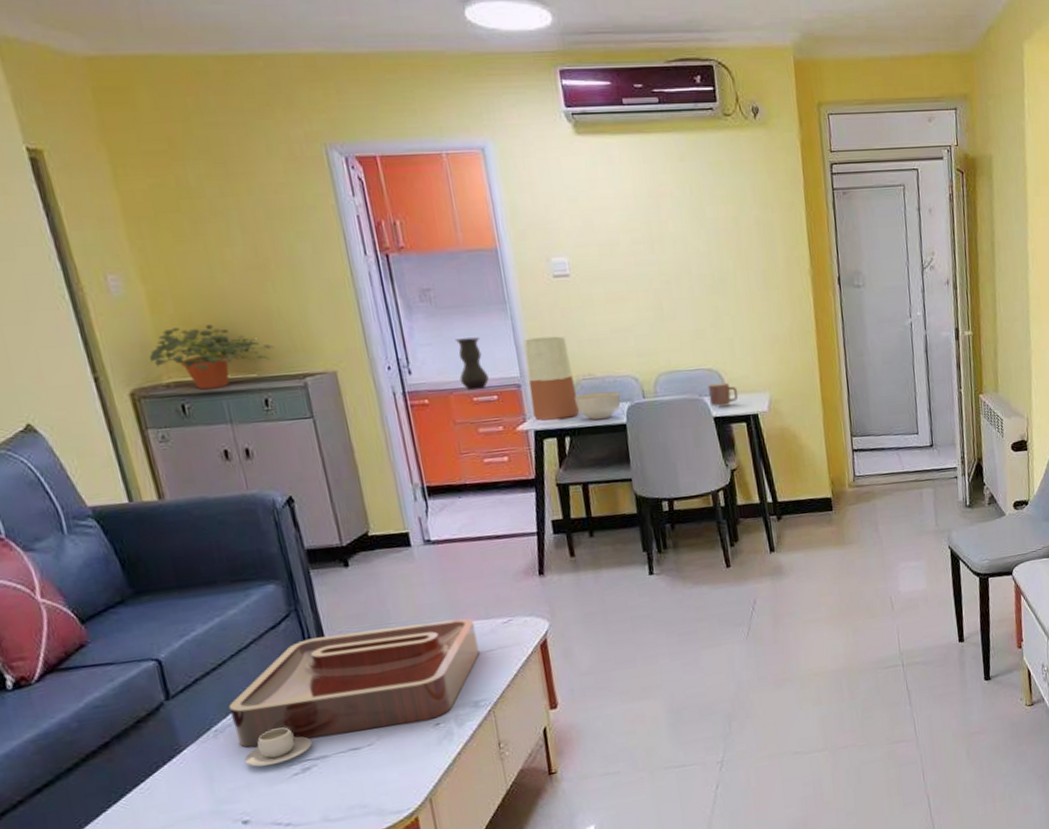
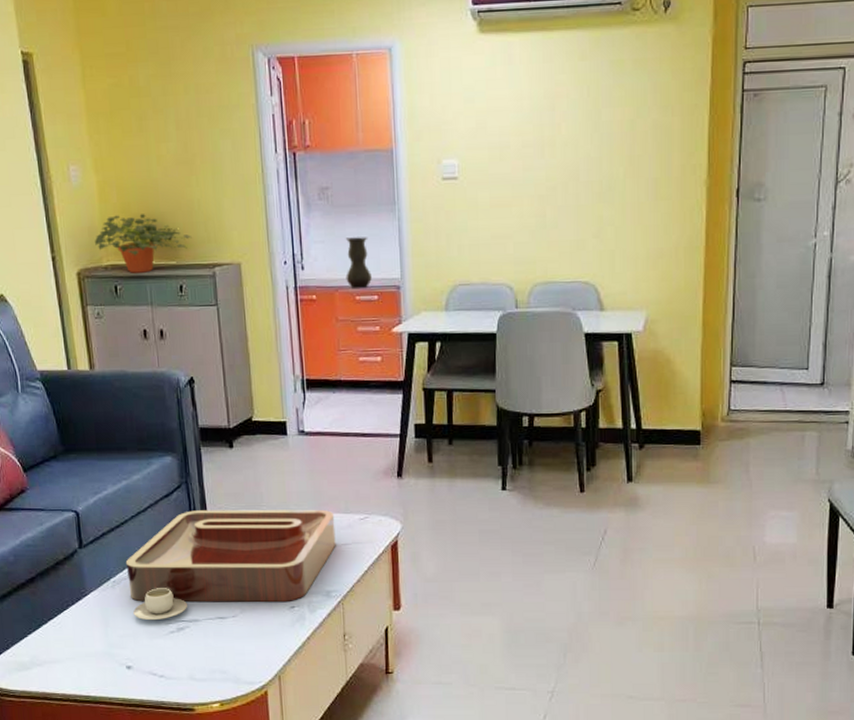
vase: present [523,336,580,421] -> none [407,239,453,324]
bowl: present [574,391,621,421] -> none [448,299,494,327]
mug: present [707,382,739,408] -> none [582,297,613,323]

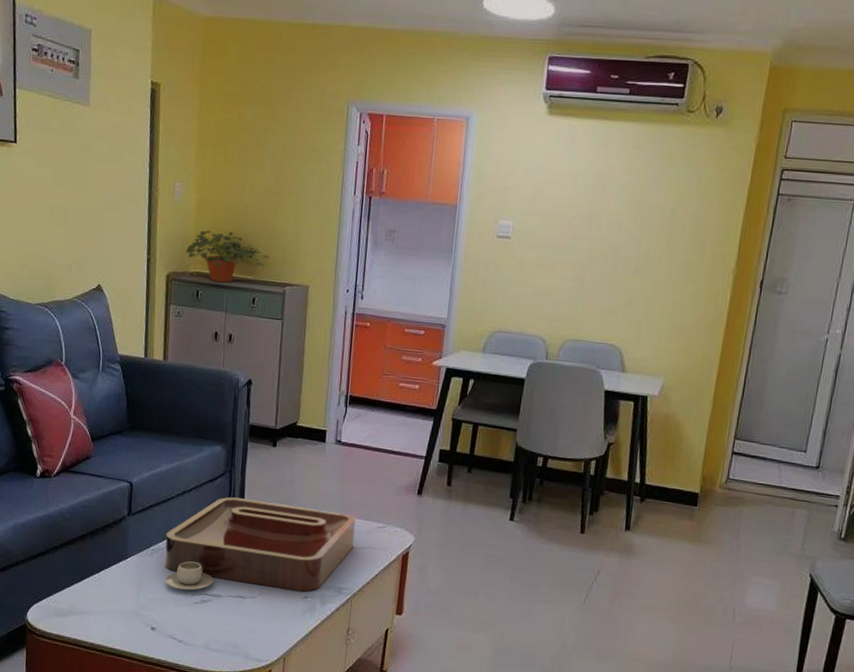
vase: present [345,237,372,290] -> none [398,276,424,324]

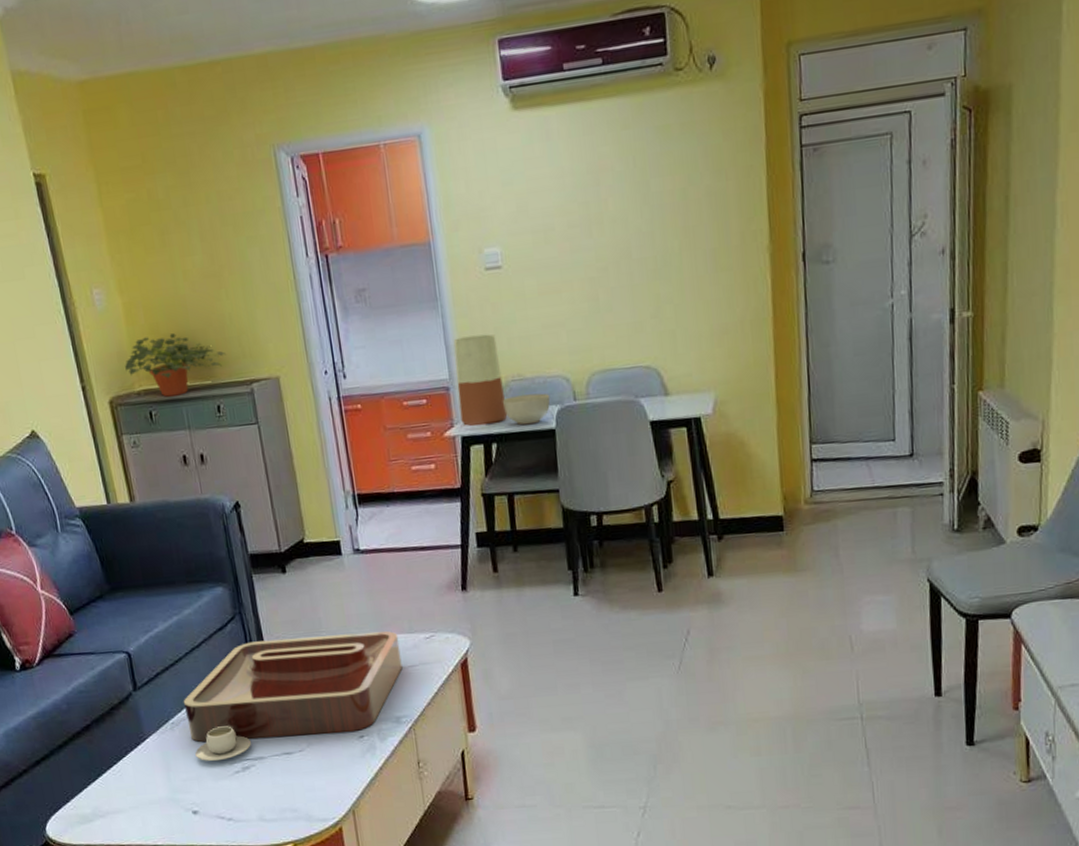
vase: none [449,287,493,363] -> present [453,333,508,426]
bowl: none [486,344,527,371] -> present [502,393,551,425]

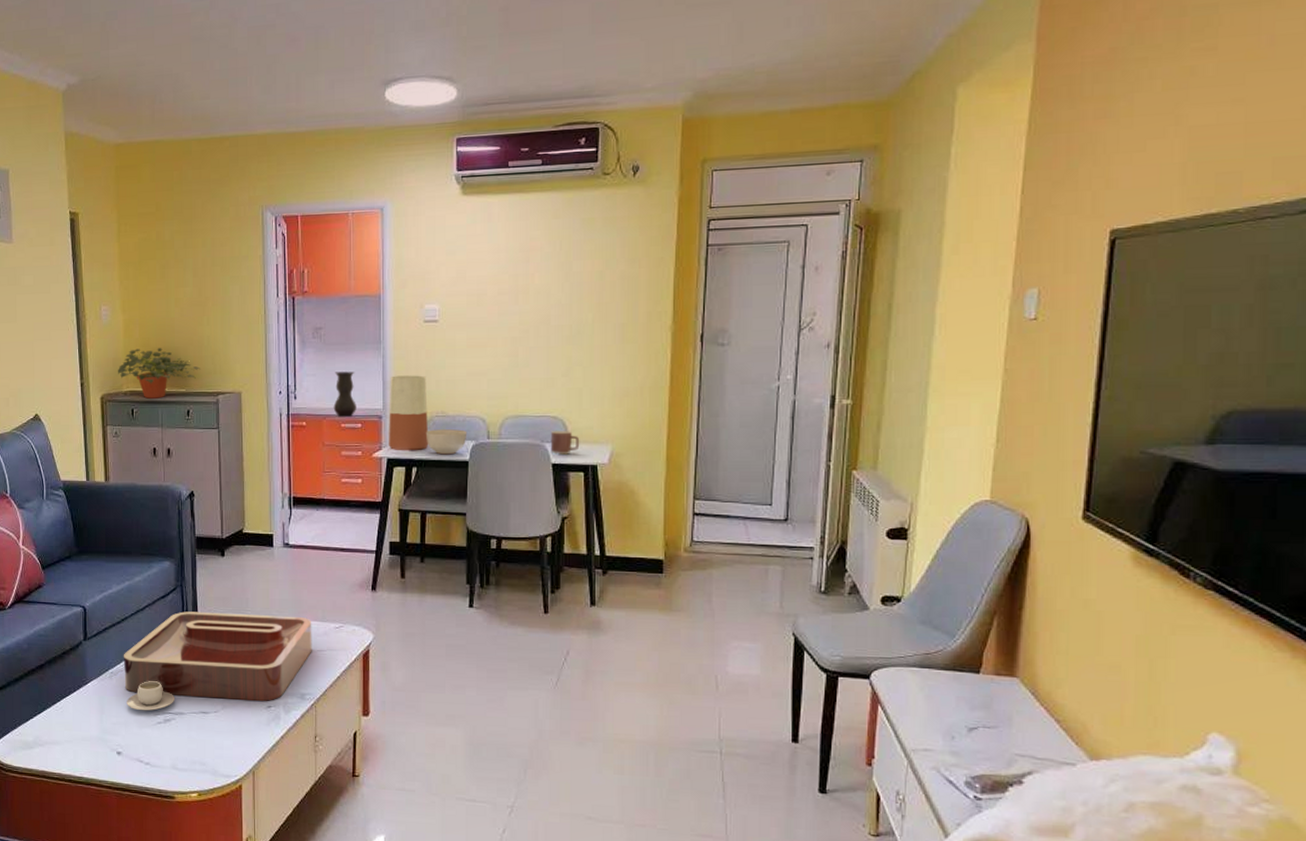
vase: none [387,337,419,395] -> present [333,371,356,418]
mug: none [644,381,679,410] -> present [550,431,580,455]

